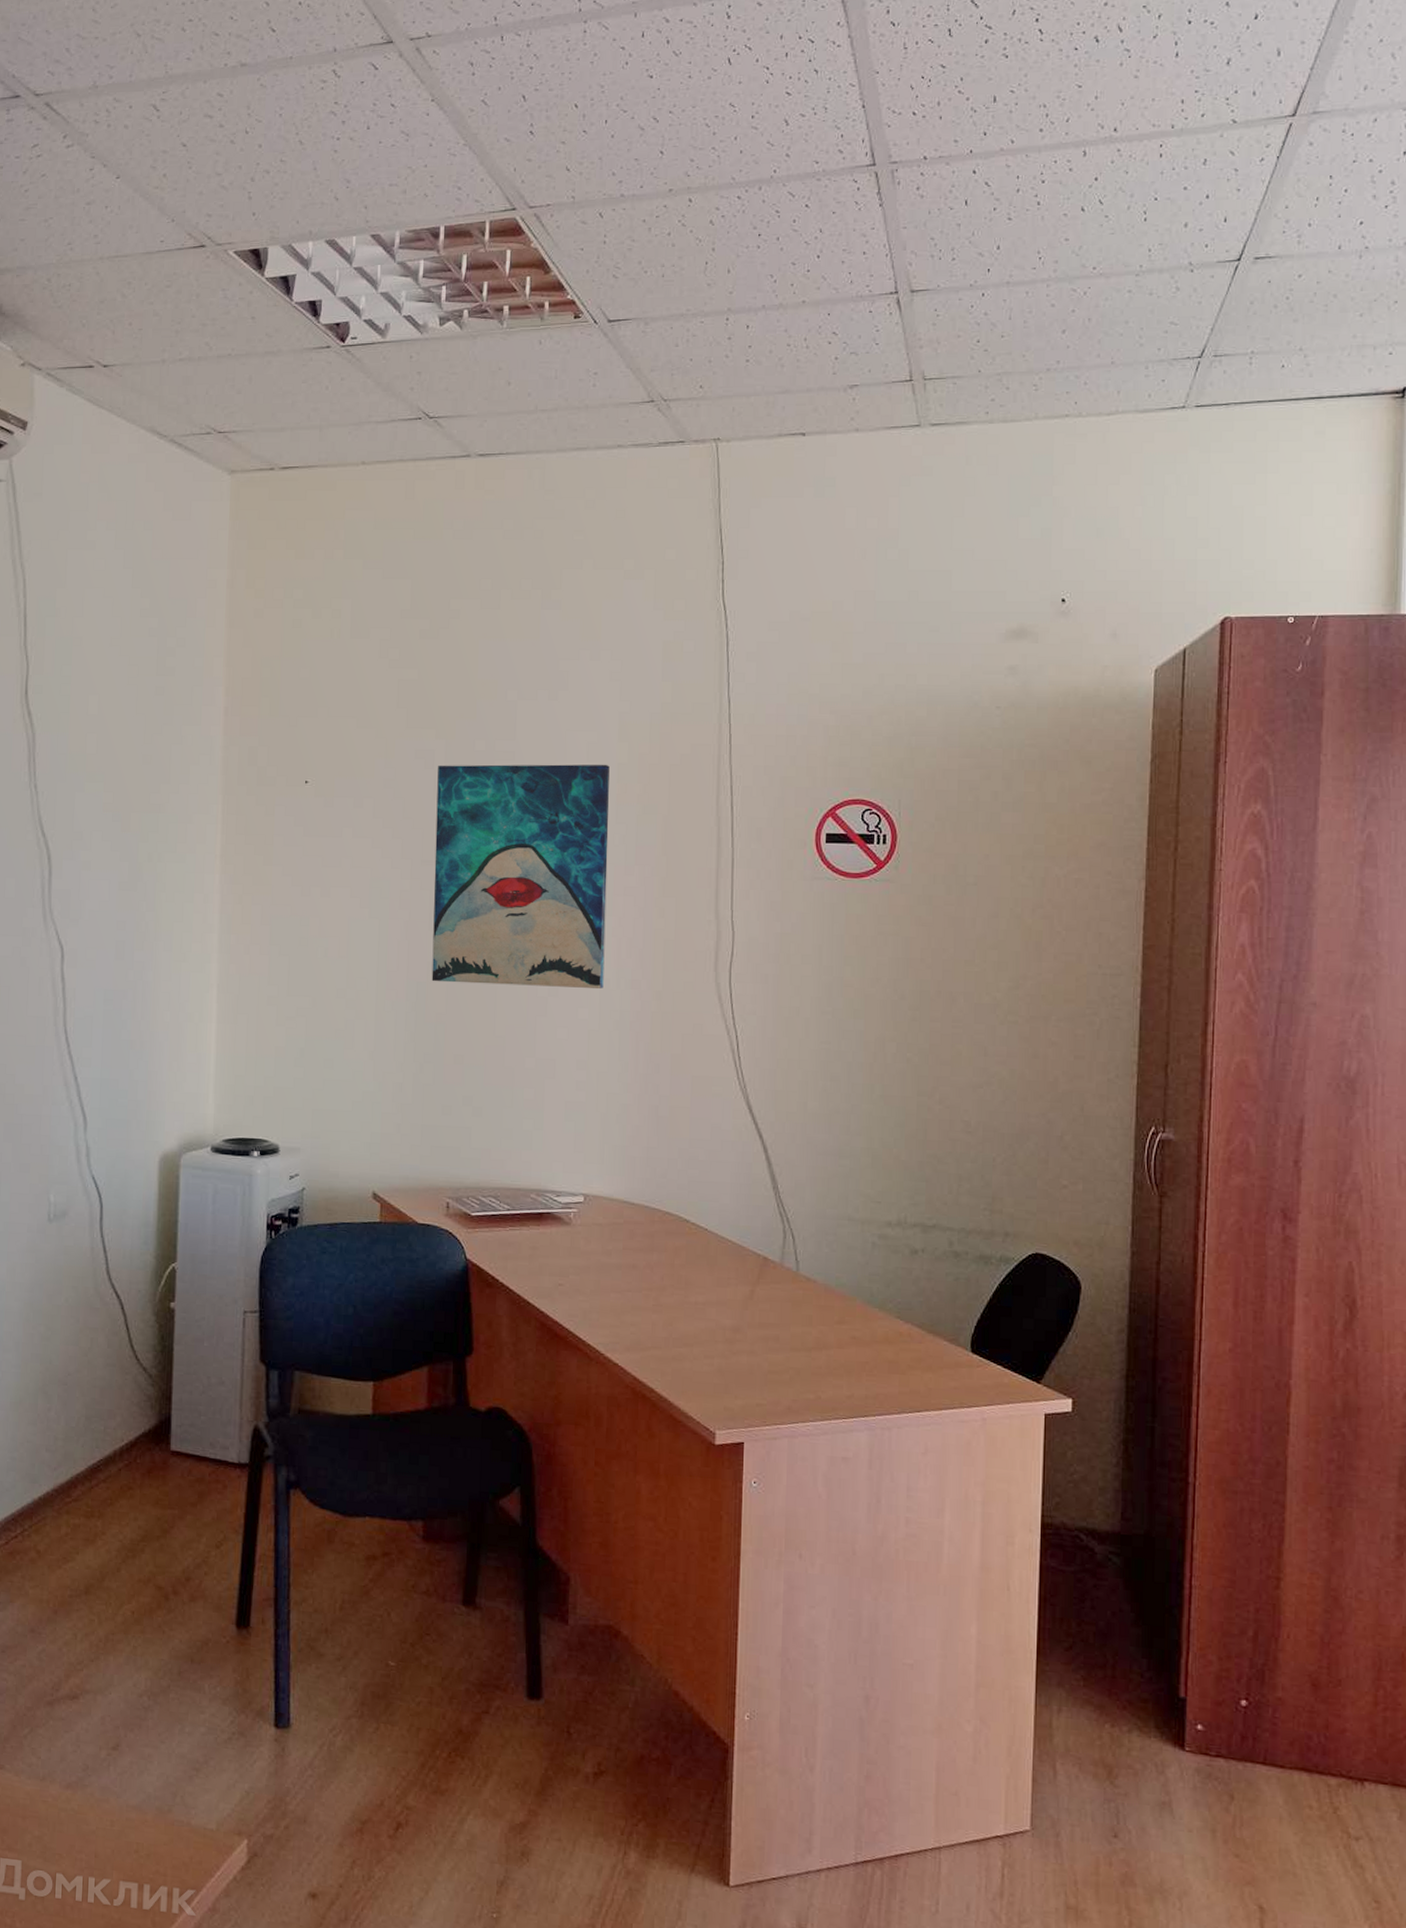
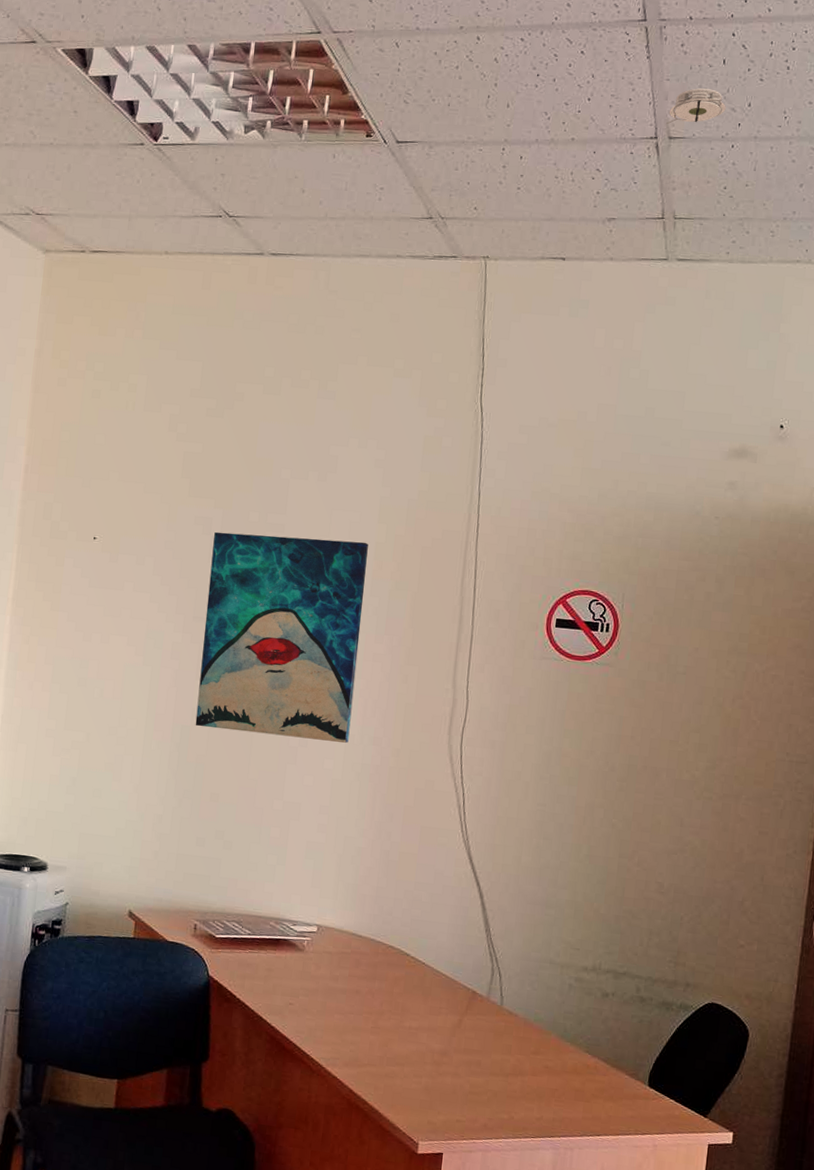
smoke detector: none [907,234,972,276] -> present [666,88,726,124]

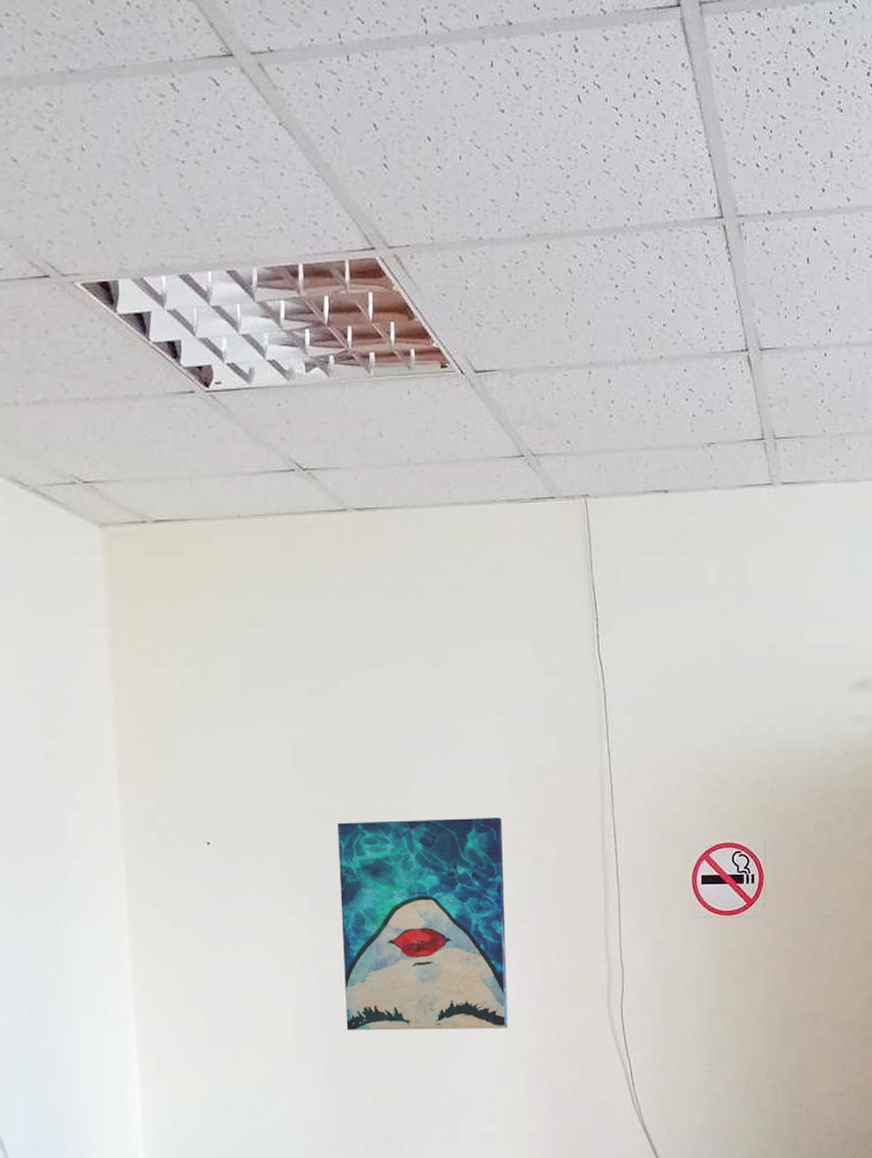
smoke detector: present [666,88,726,124] -> none [756,292,815,334]

